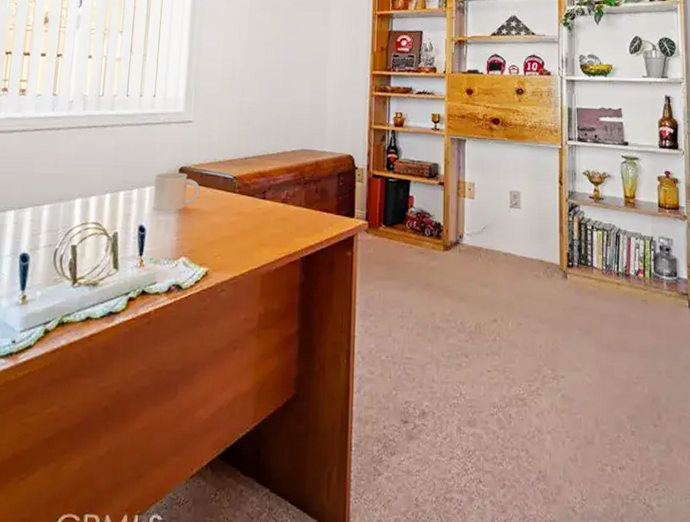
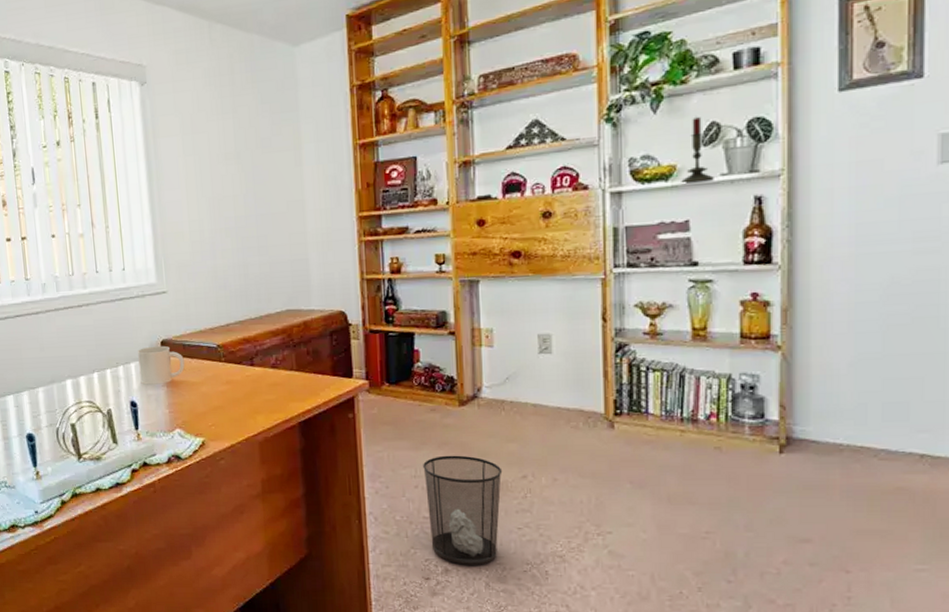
waste bin: none [409,297,477,408] -> present [423,455,503,565]
candle: none [616,31,638,82] -> present [681,116,714,185]

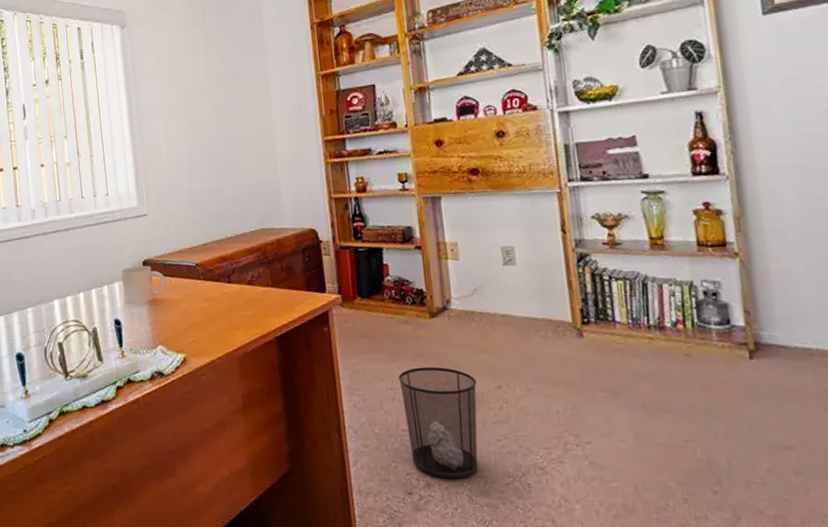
candle: present [681,116,714,185] -> none [624,41,655,104]

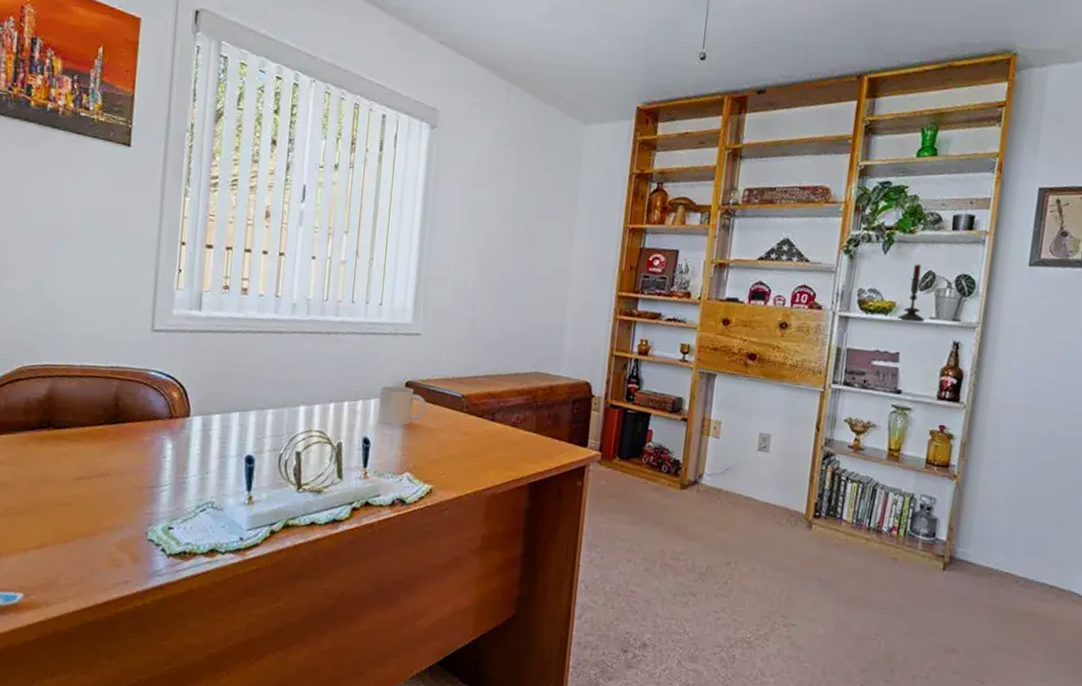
waste bin: present [398,366,478,479] -> none [634,534,710,644]
candle: none [624,41,655,104] -> present [897,263,924,323]

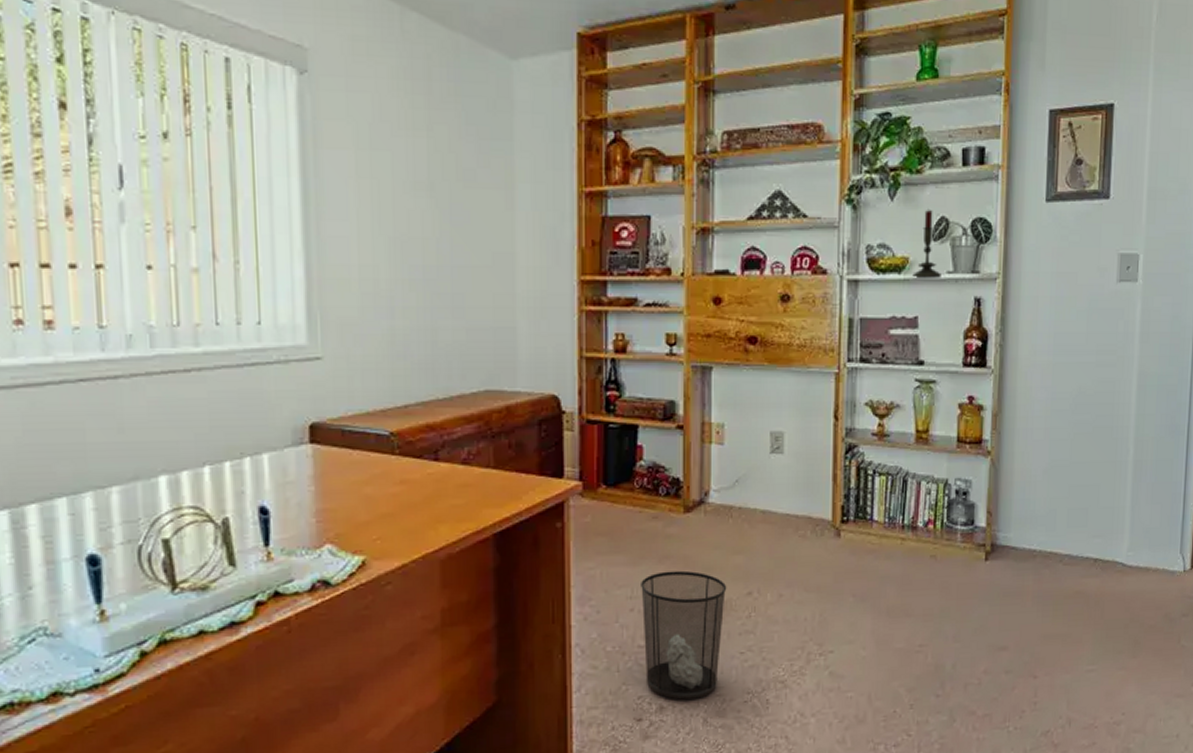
mug: present [377,385,427,426] -> none [273,430,344,486]
waste bin: none [634,534,710,644] -> present [641,570,727,700]

